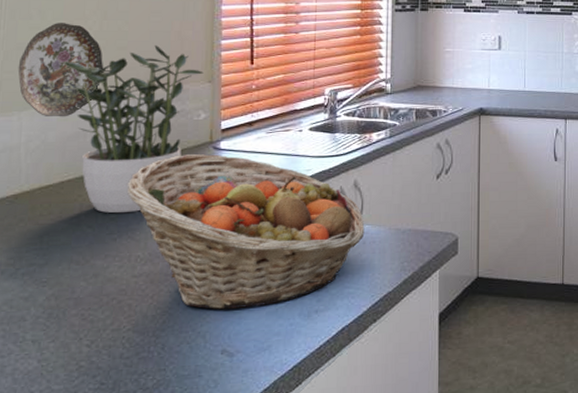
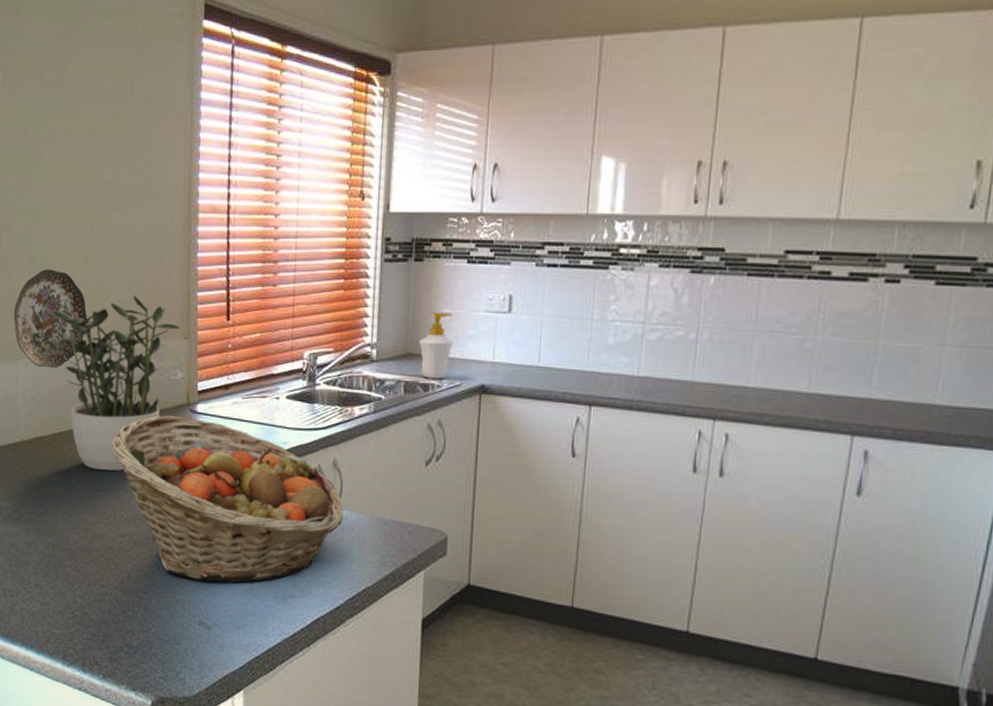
soap bottle: none [427,50,456,106] -> present [419,311,454,379]

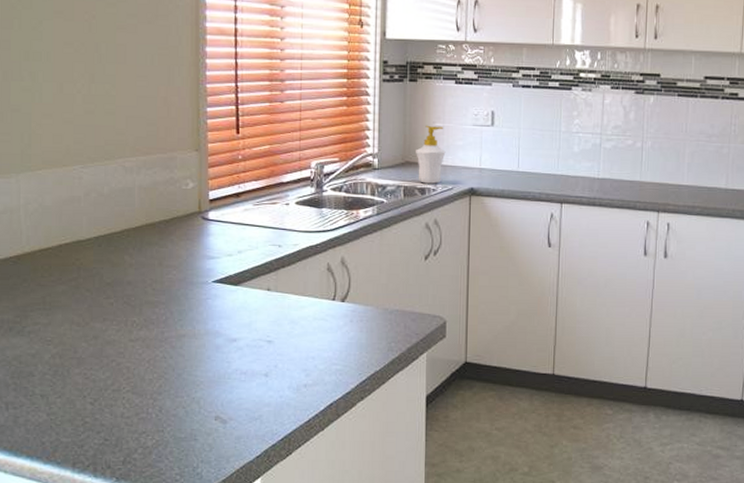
decorative plate: present [13,269,88,369] -> none [13,85,94,181]
potted plant: present [51,296,180,471] -> none [55,111,190,279]
fruit basket: present [112,415,344,583] -> none [122,223,352,378]

